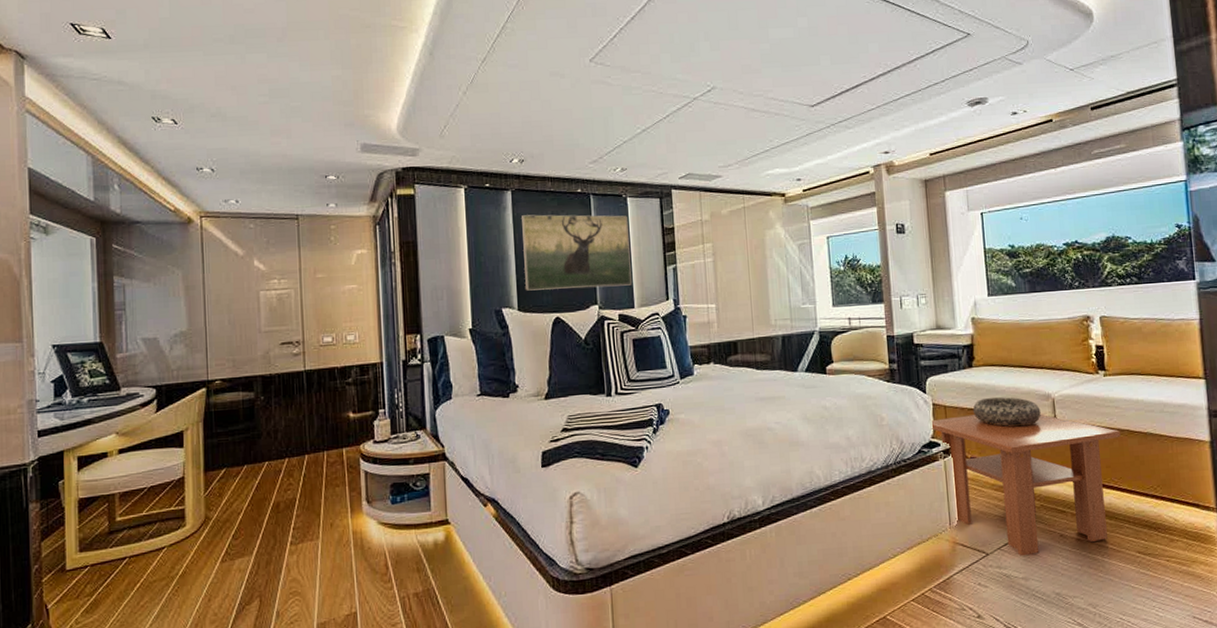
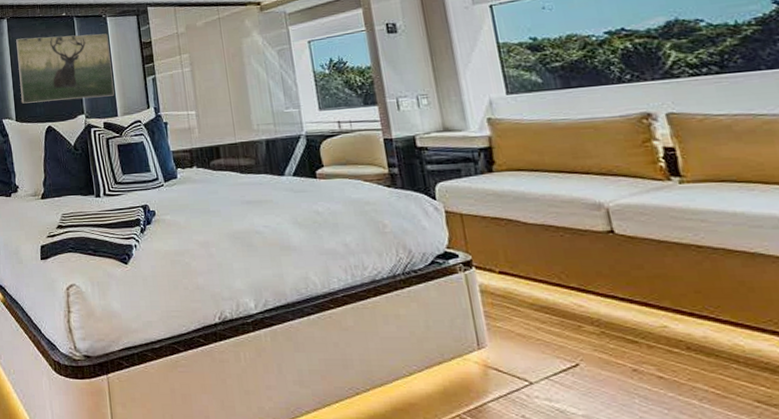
coffee table: present [930,414,1120,557] -> none [444,224,712,390]
decorative bowl: present [972,397,1041,427] -> none [497,205,592,239]

